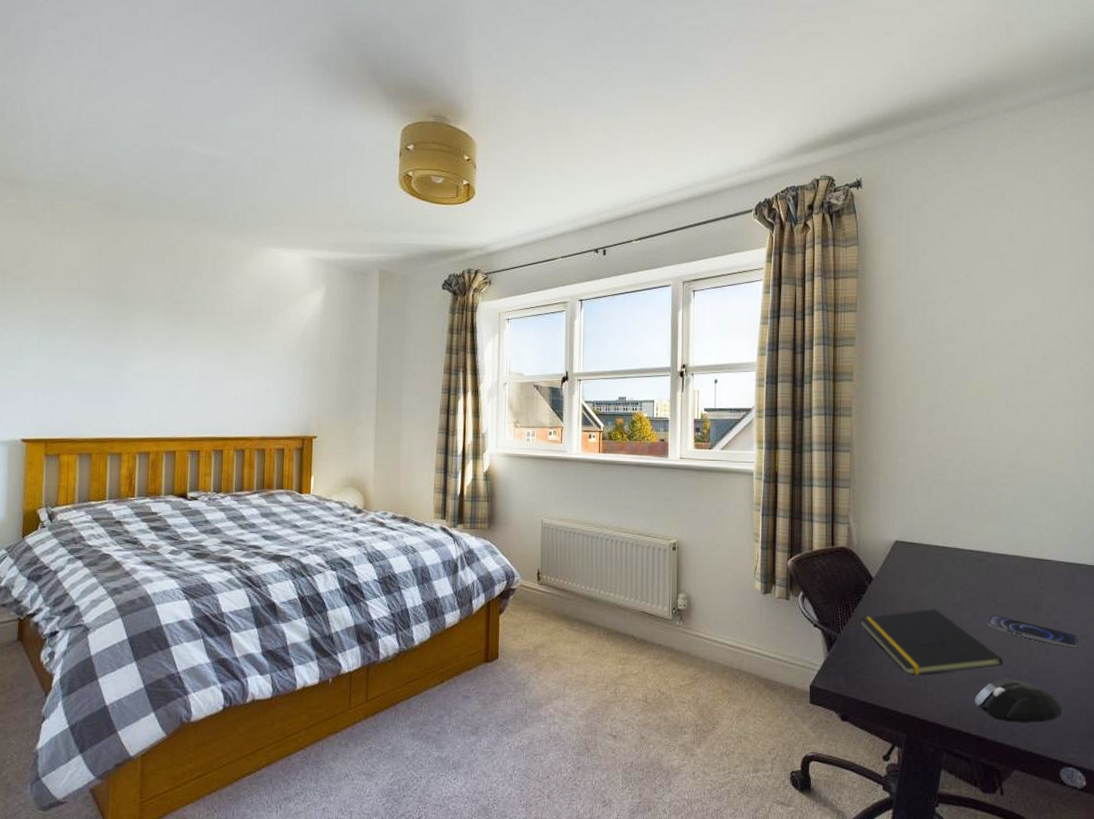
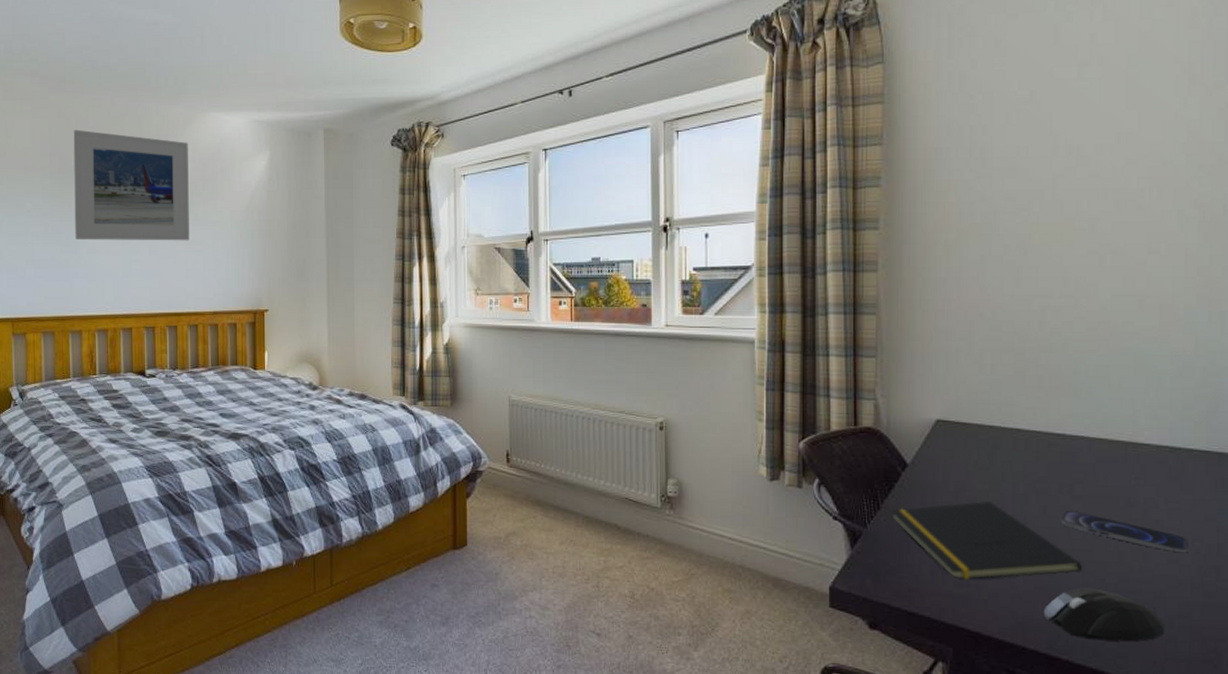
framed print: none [120,255,244,368] -> present [73,129,189,241]

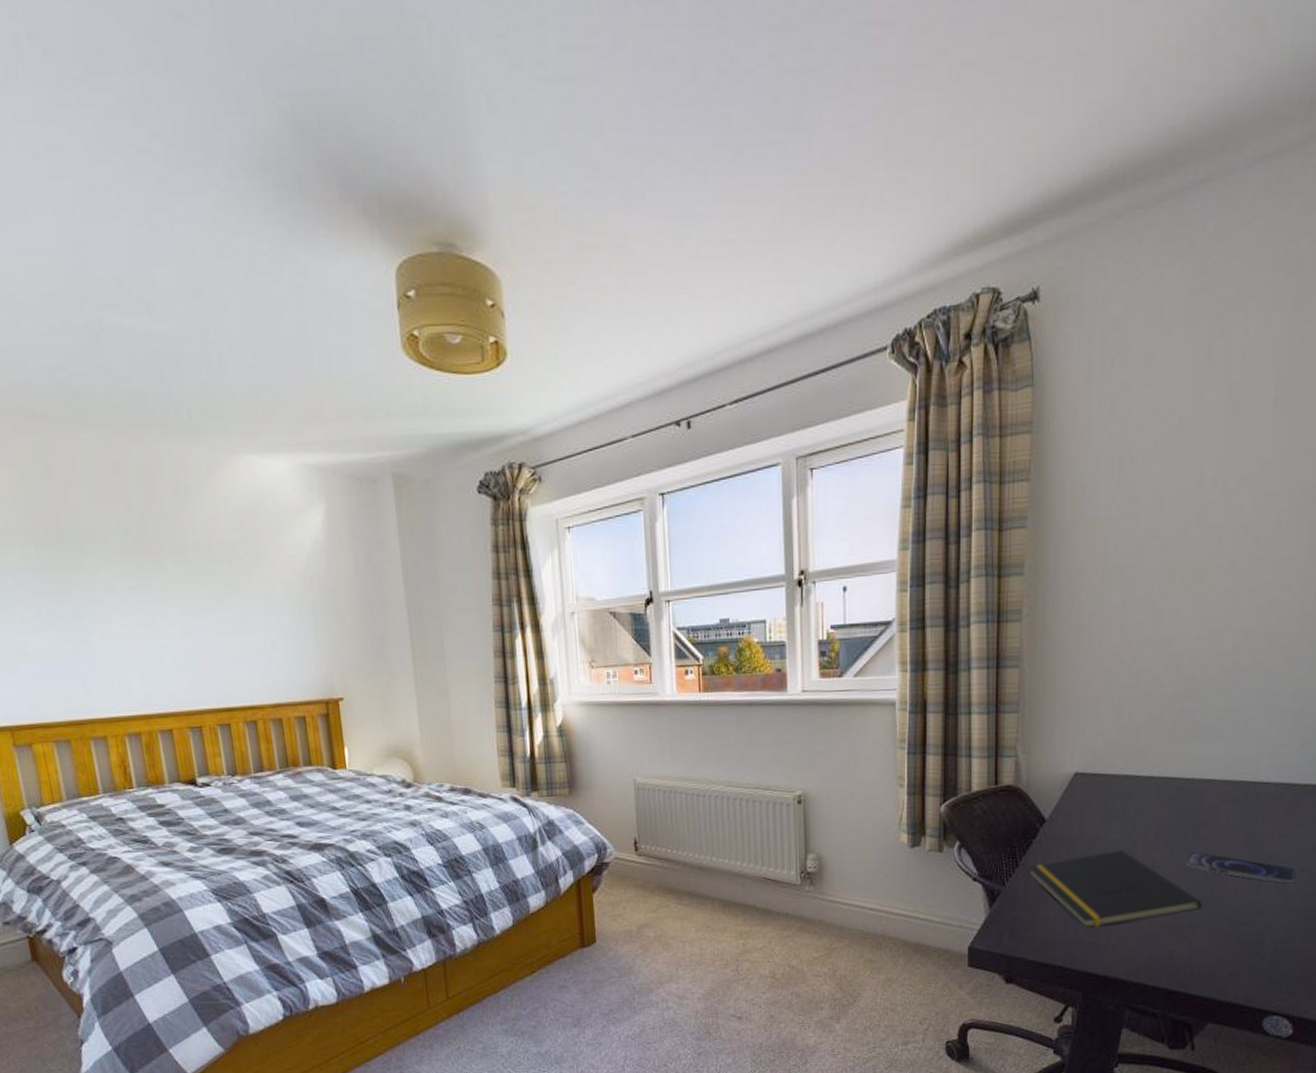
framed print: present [73,129,189,241] -> none [57,480,234,624]
mouse: present [1043,587,1165,642] -> none [1165,923,1271,972]

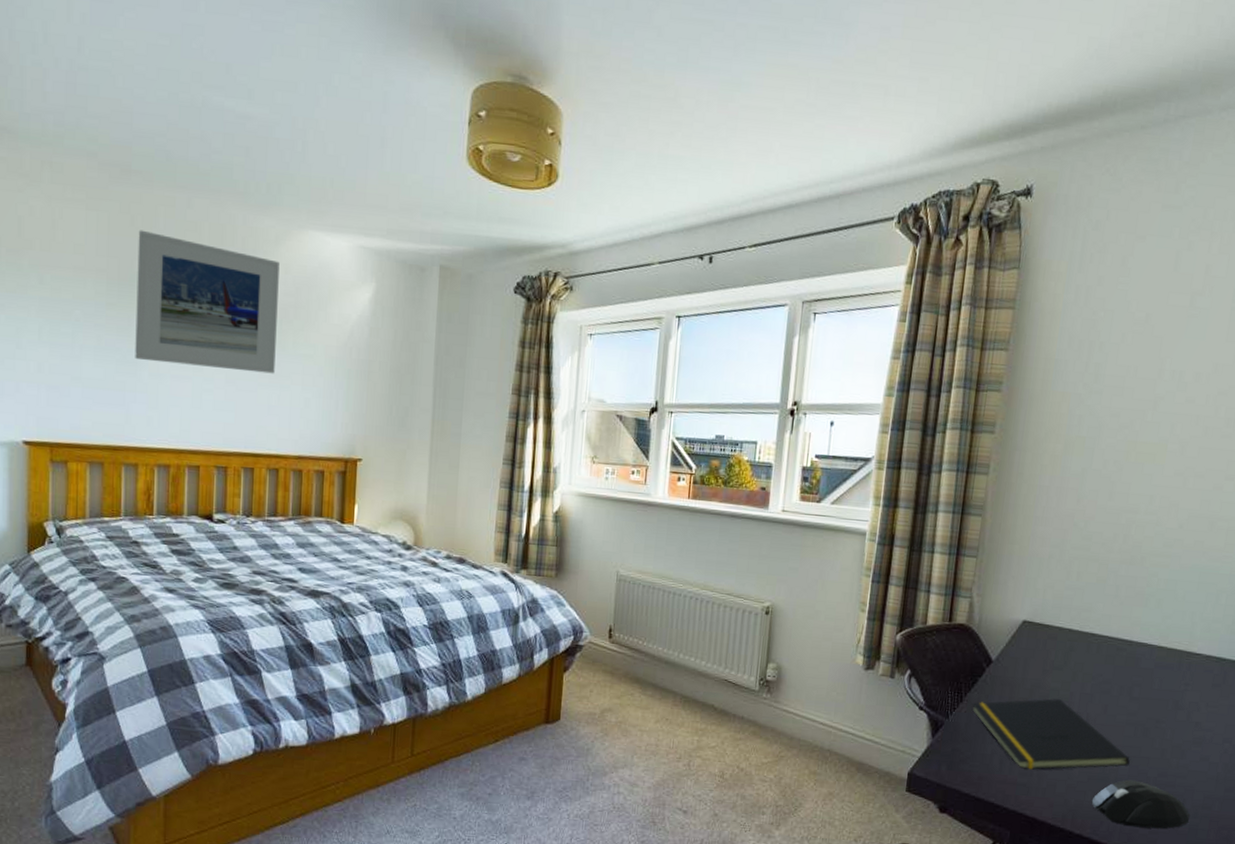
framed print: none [57,480,234,624] -> present [135,230,280,374]
mouse: none [1165,923,1271,972] -> present [1091,780,1191,829]
smartphone: present [1186,852,1296,884] -> none [1118,709,1219,753]

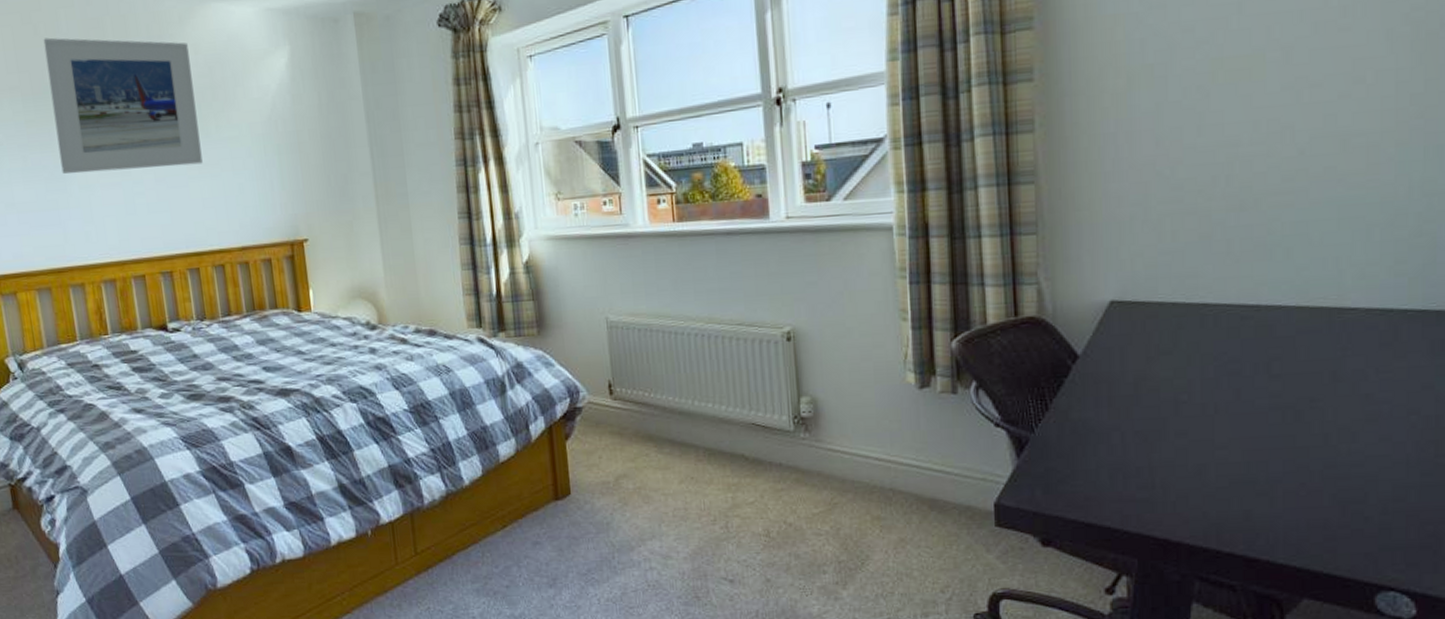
notepad: present [971,698,1130,770] -> none [1060,390,1282,481]
mouse: present [1091,780,1191,829] -> none [1239,477,1378,536]

